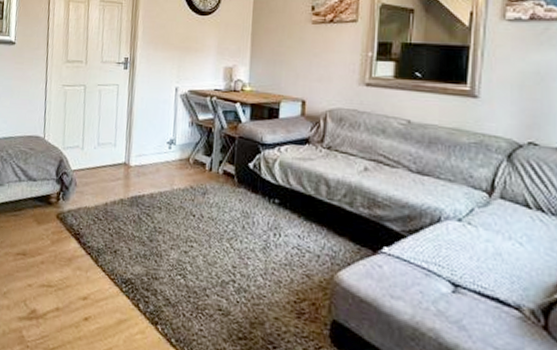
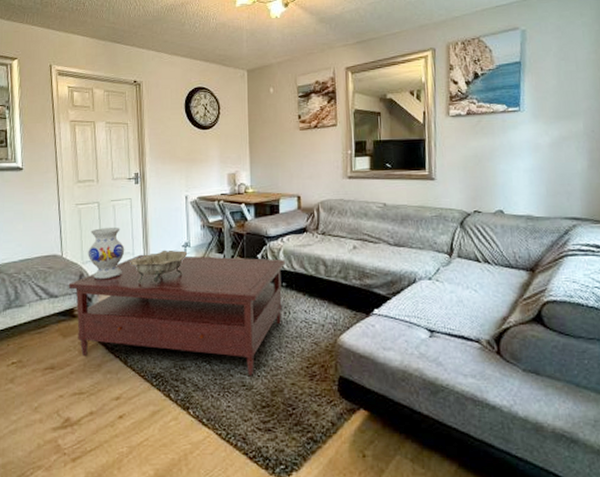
coffee table: none [47,146,281,300] -> present [68,254,286,375]
vase: none [69,113,107,169] -> present [88,227,125,279]
decorative bowl: none [111,144,172,180] -> present [130,250,188,284]

